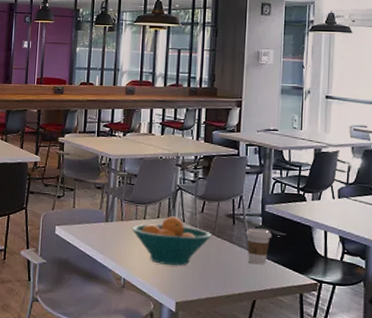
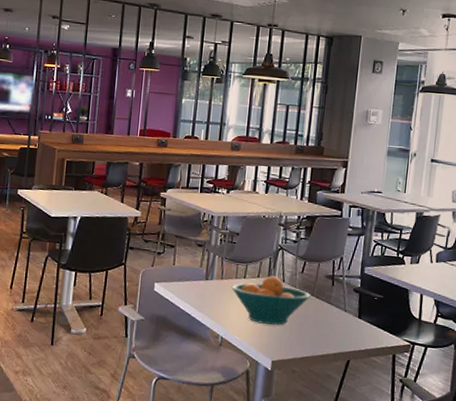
coffee cup: present [245,228,273,265] -> none [343,289,370,326]

